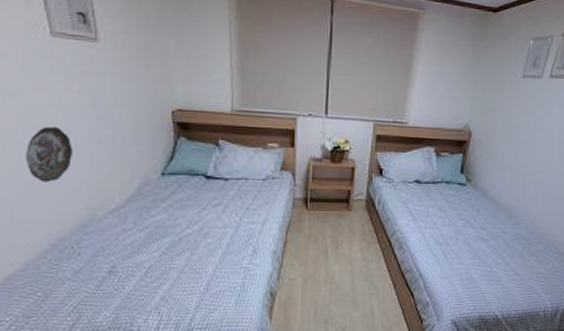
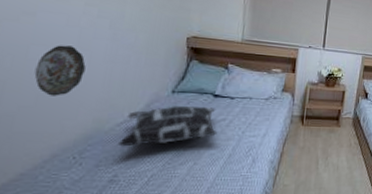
decorative pillow: none [112,189,213,236] -> present [117,106,218,147]

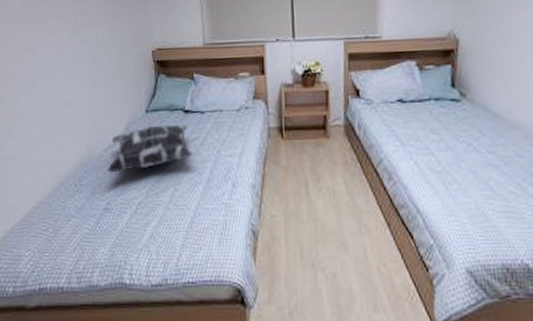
decorative plate: present [34,45,86,96] -> none [40,75,75,126]

